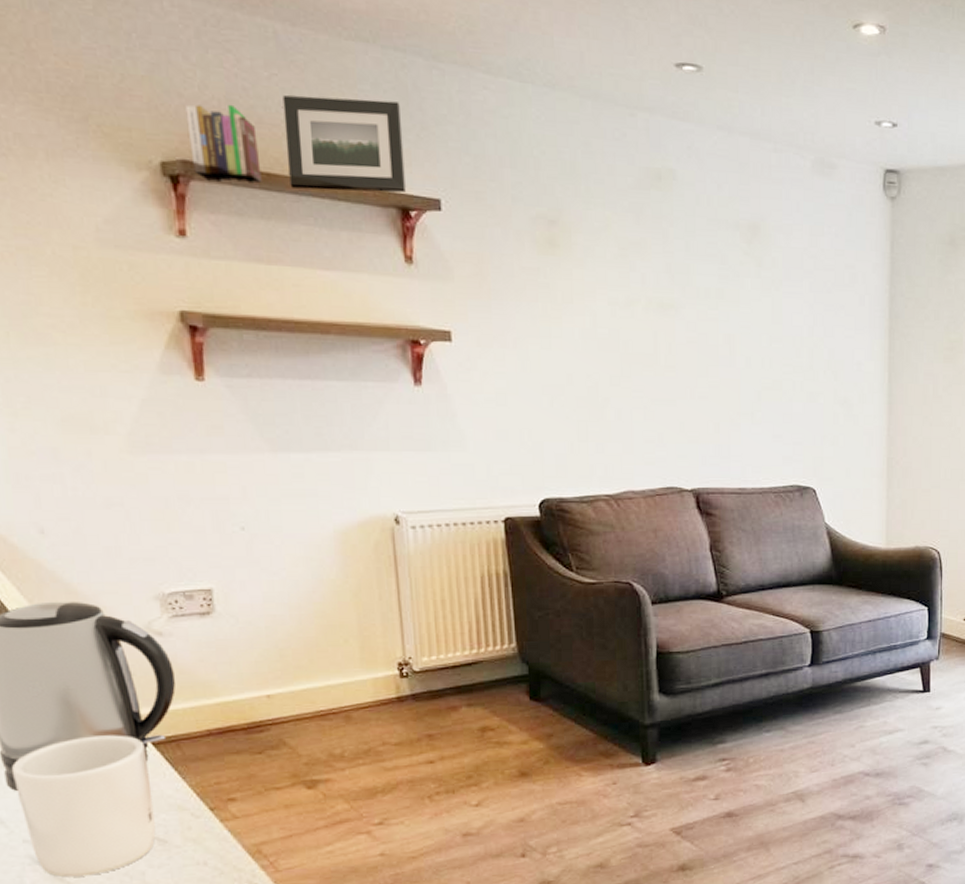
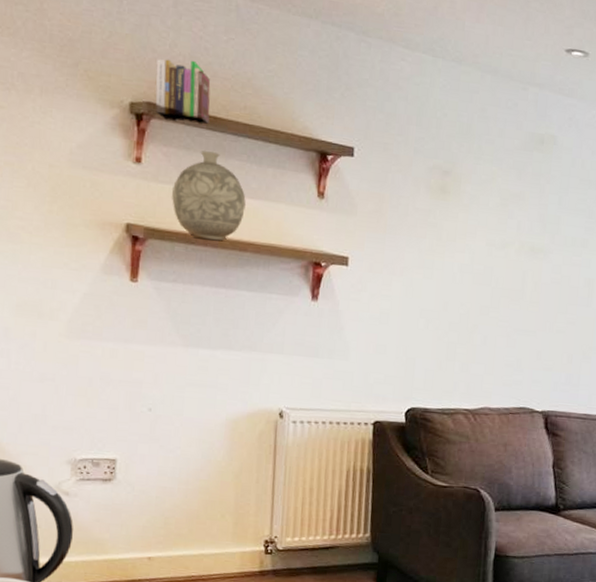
decorative vase: none [229,216,321,326] -> present [172,151,246,242]
picture frame: present [283,95,406,193] -> none [232,56,331,140]

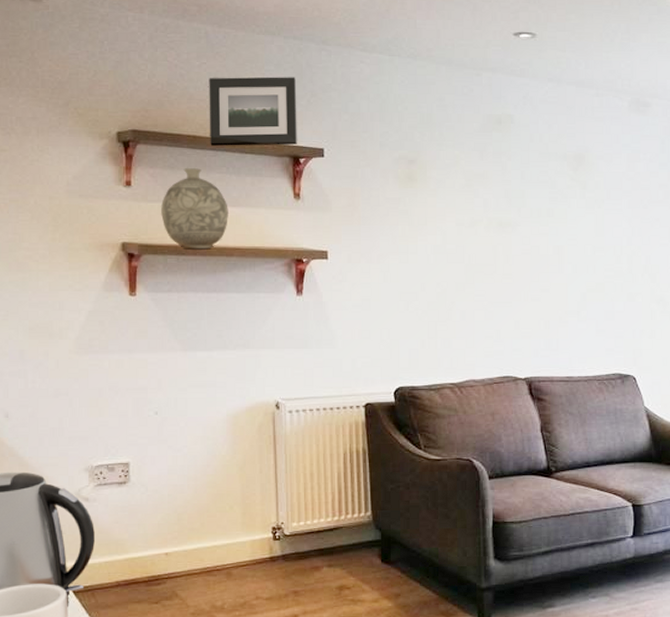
books: present [155,59,211,125] -> none [138,87,189,145]
picture frame: none [232,56,331,140] -> present [209,77,297,146]

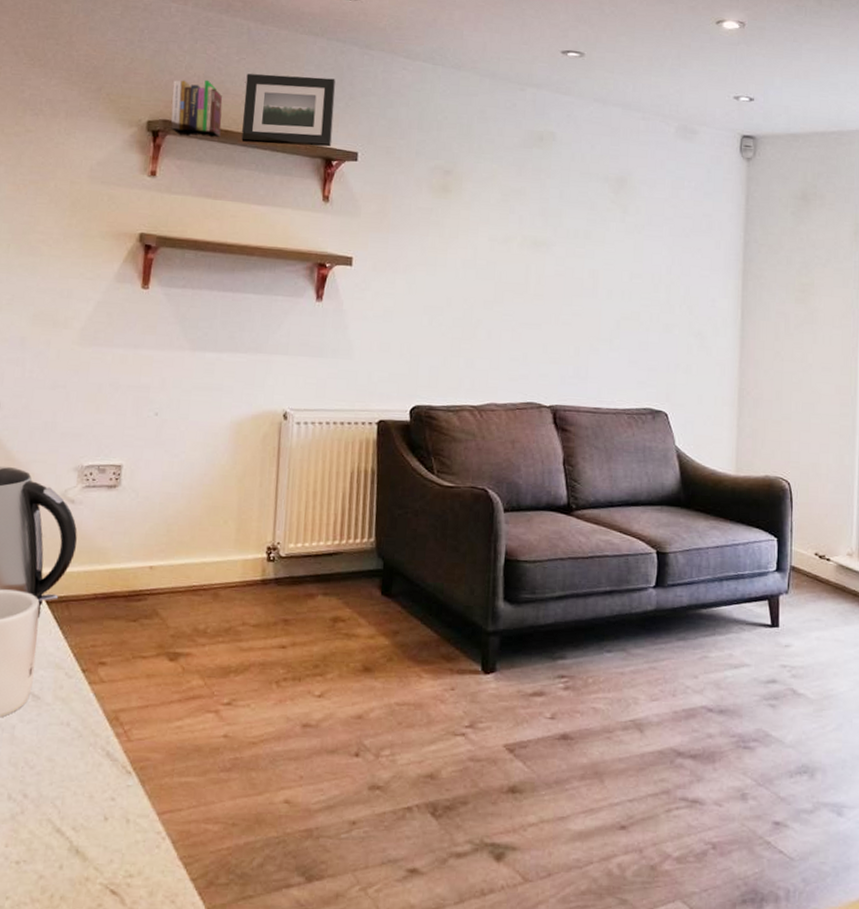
books: none [138,87,189,145] -> present [171,79,223,138]
decorative vase: present [161,168,228,251] -> none [184,162,254,248]

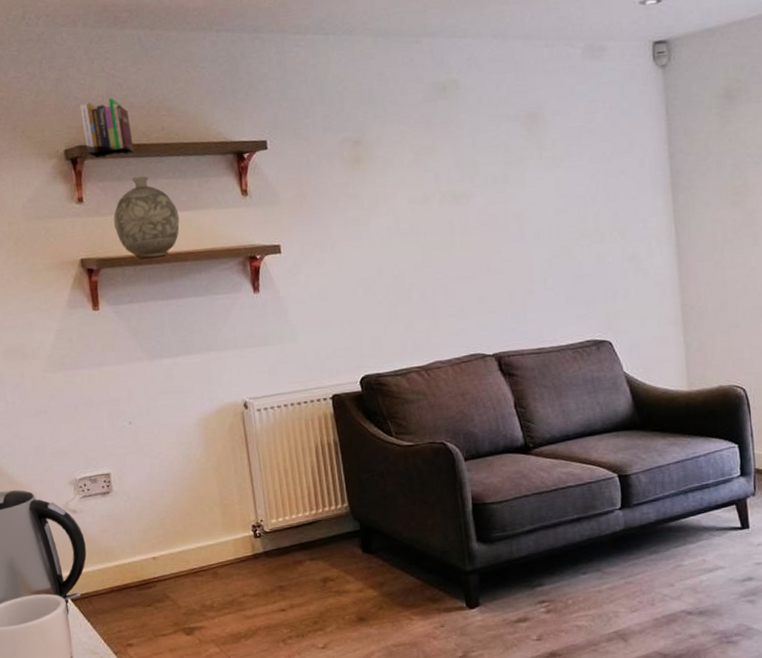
decorative vase: none [184,162,254,248] -> present [114,176,180,260]
picture frame: present [241,74,335,147] -> none [146,71,239,152]

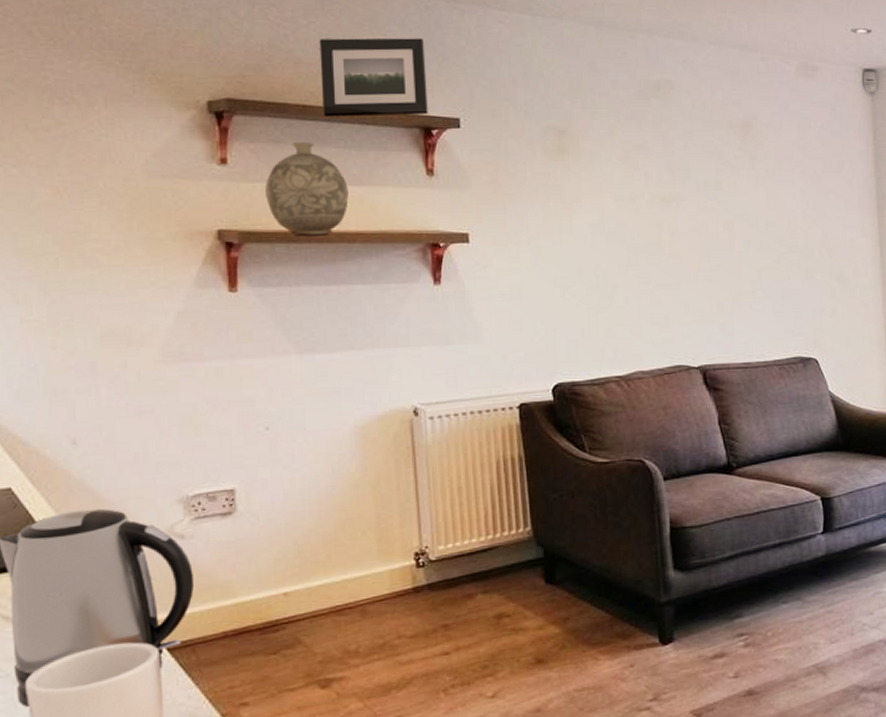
books: present [80,97,134,159] -> none [232,49,298,116]
picture frame: none [146,71,239,152] -> present [319,38,428,116]

